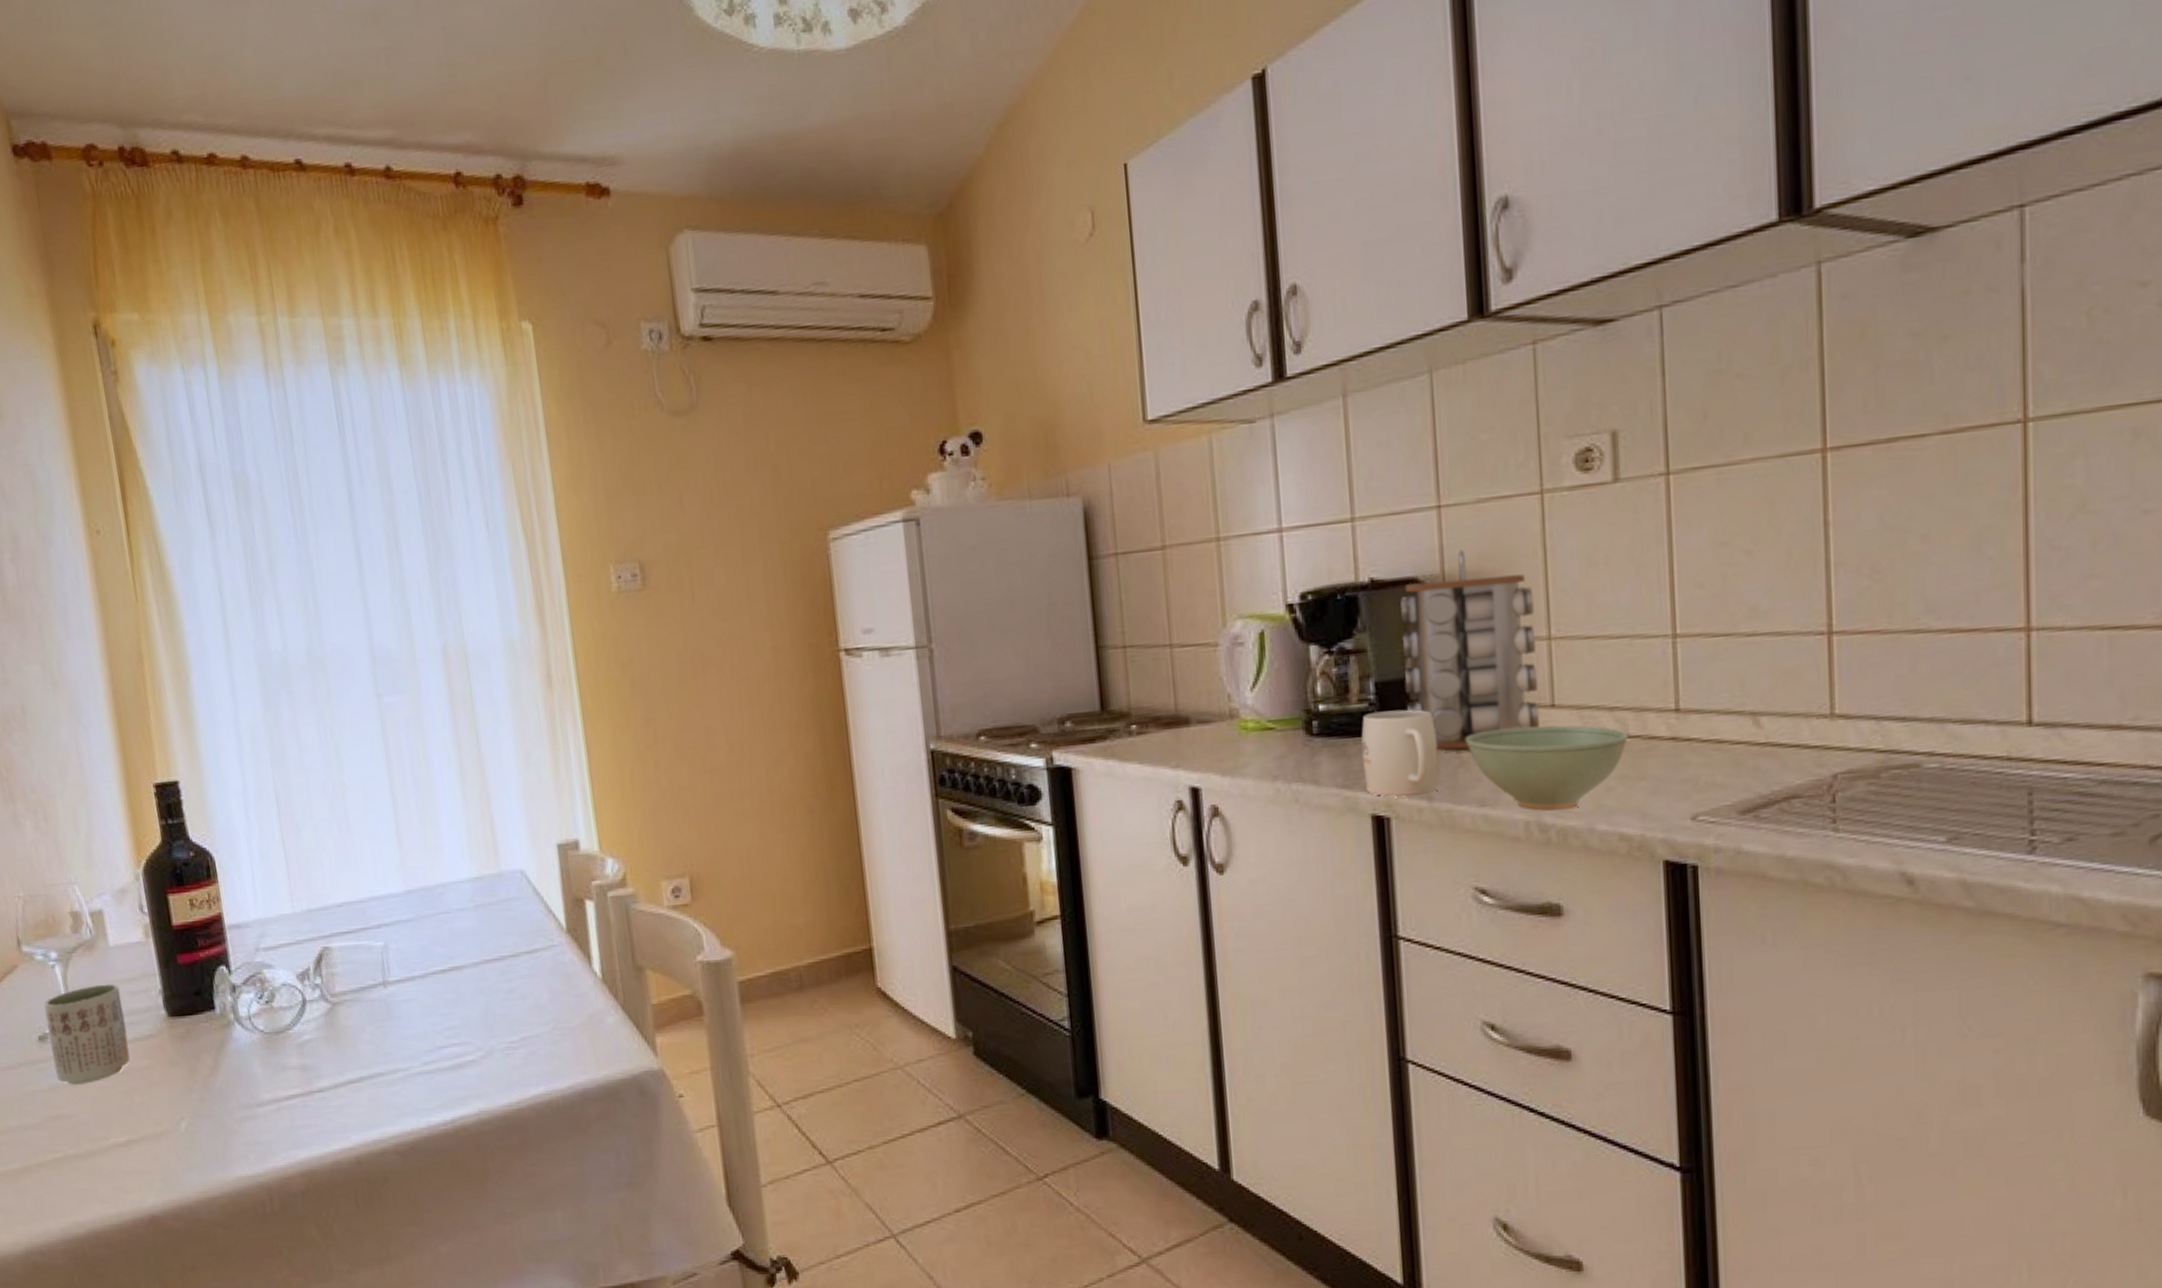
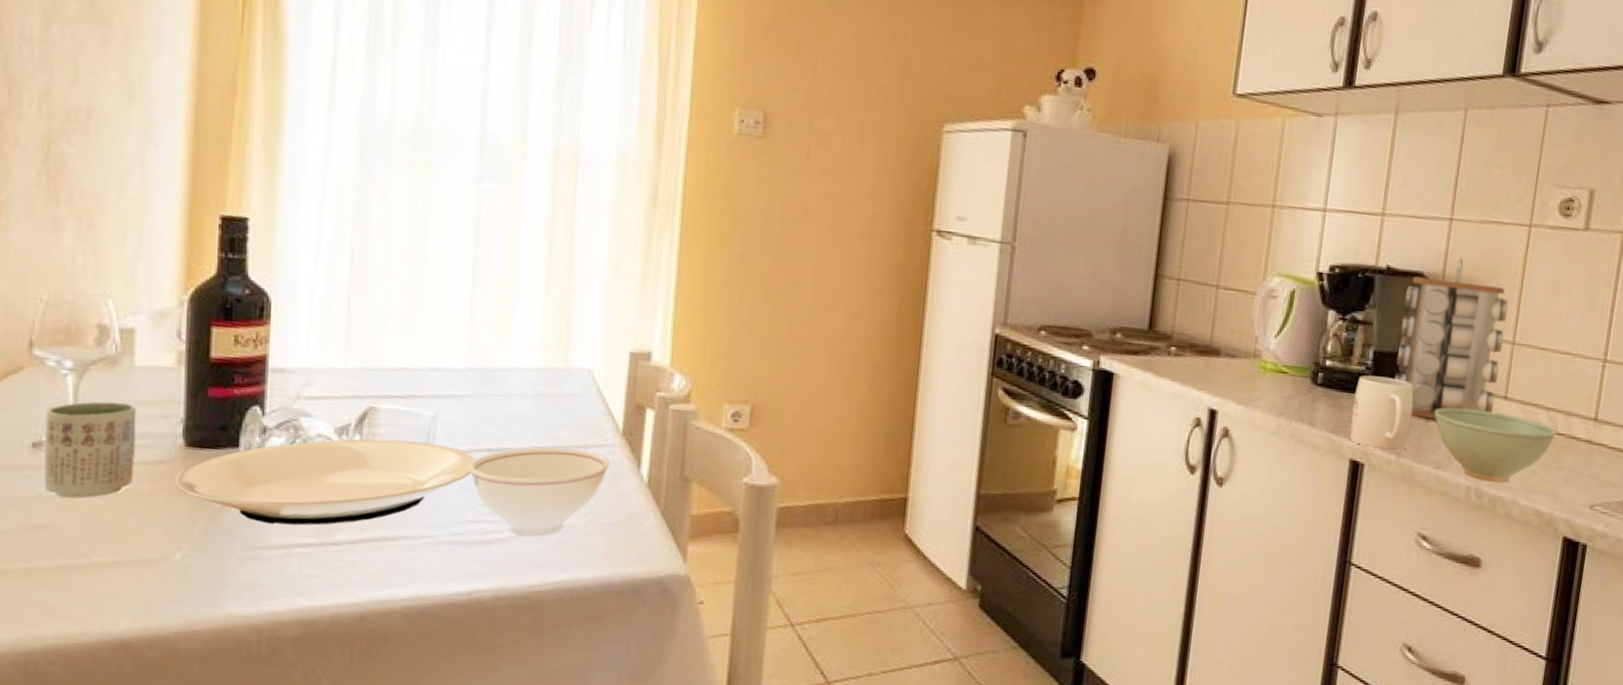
plate: none [165,973,432,1081] -> present [174,439,475,526]
bowl: none [427,954,561,1055] -> present [469,447,610,537]

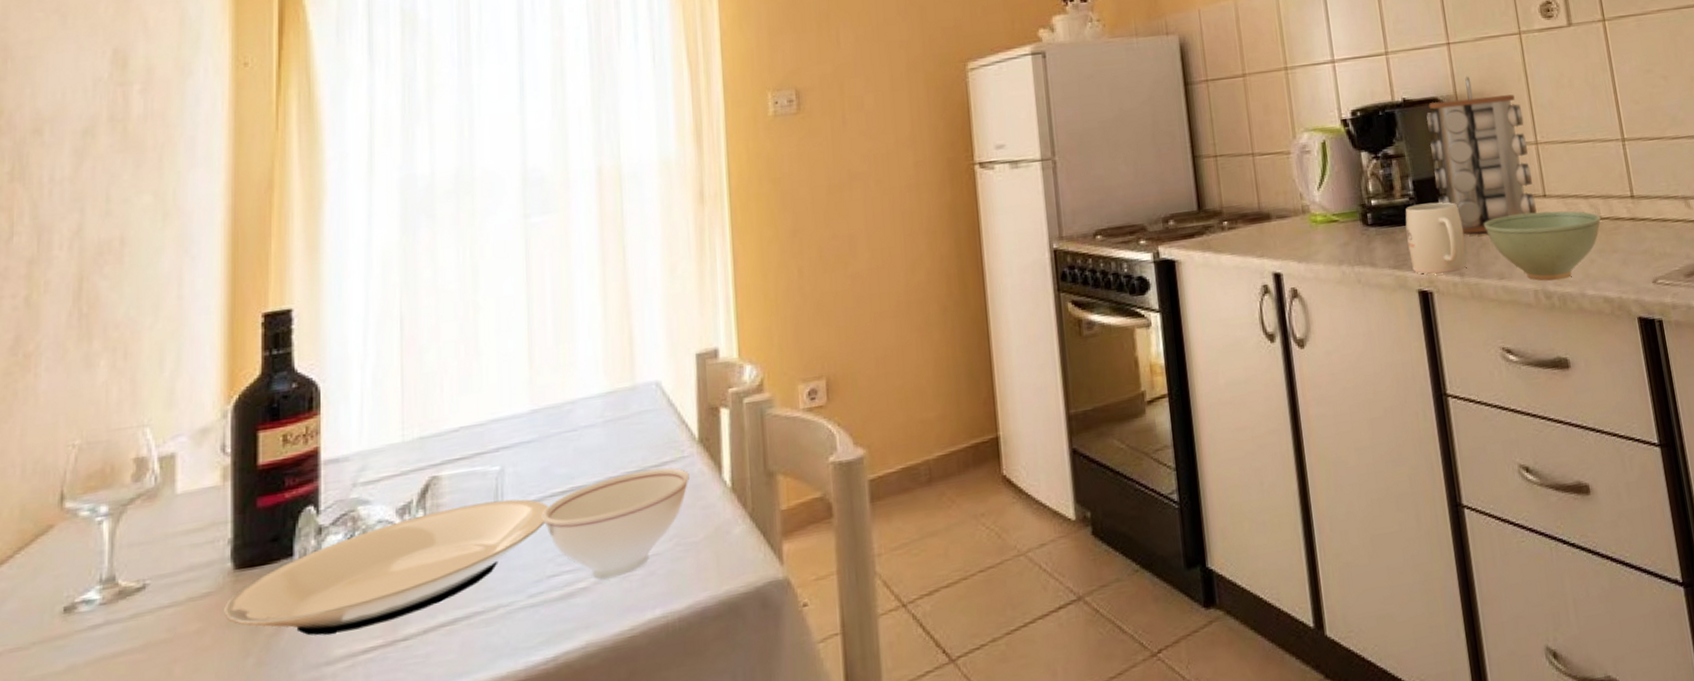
cup: present [44,401,136,500] -> none [77,536,179,663]

